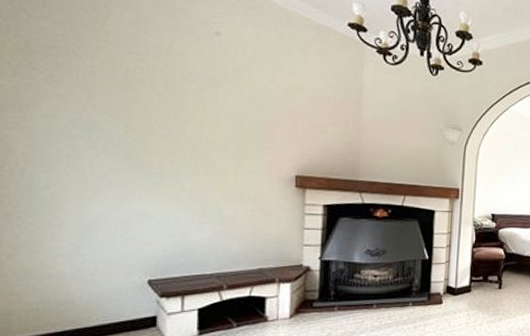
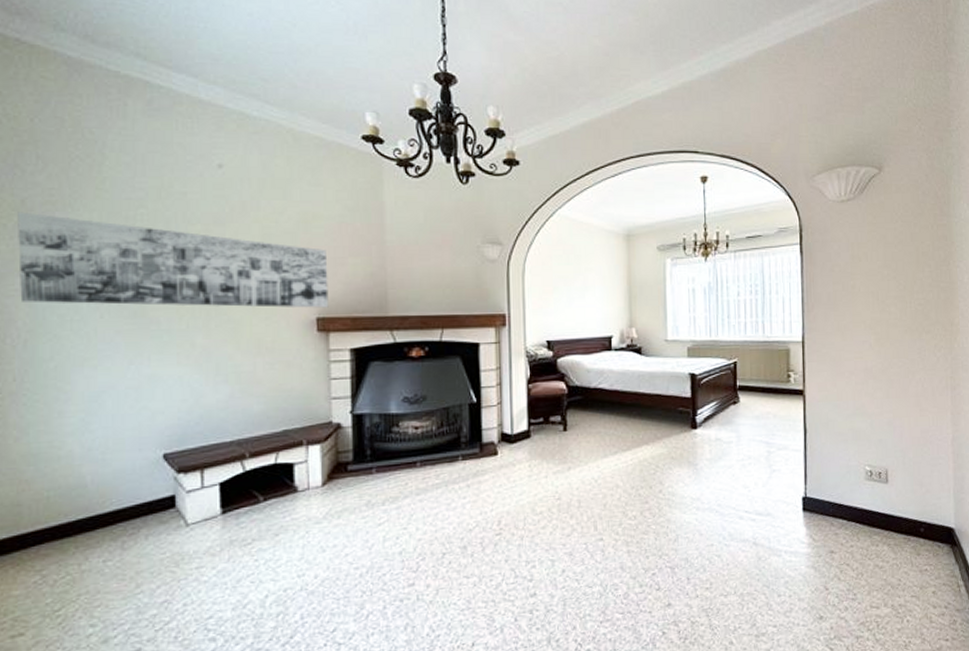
wall art: none [20,52,309,168] -> present [18,212,329,308]

